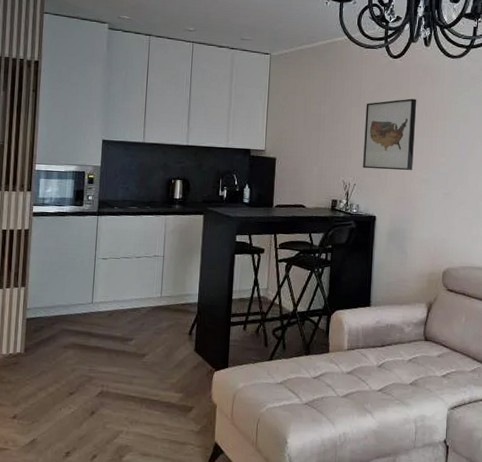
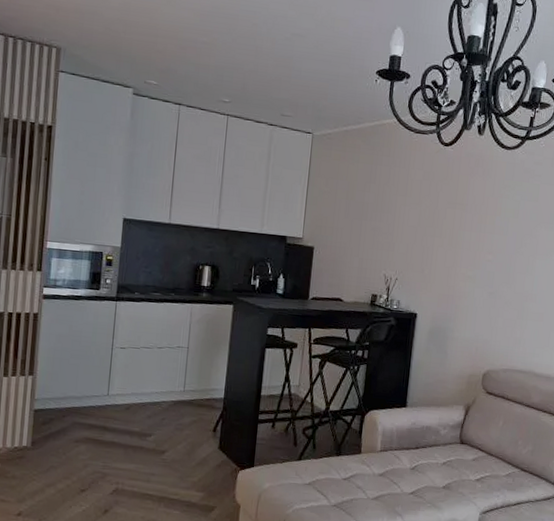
wall art: present [363,98,417,171] -> none [406,190,467,267]

